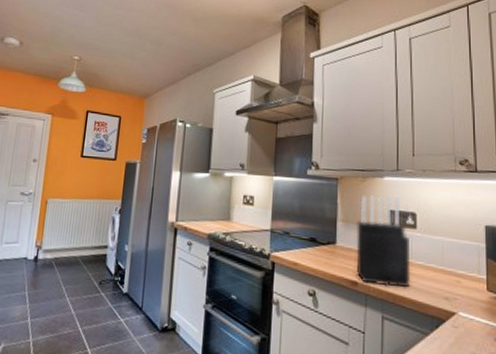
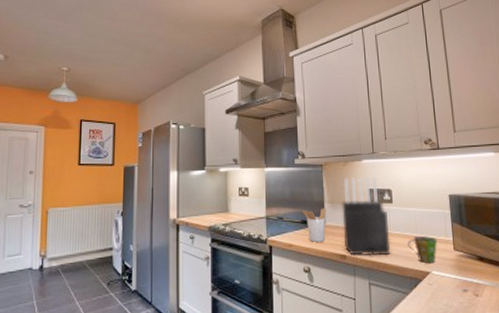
utensil holder: none [312,226,339,264] -> present [303,208,327,242]
cup: none [430,270,468,303] -> present [407,236,438,264]

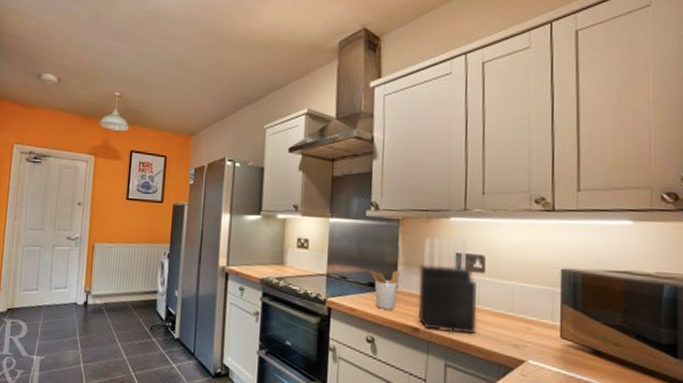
cup: present [407,236,438,264] -> none [498,316,540,351]

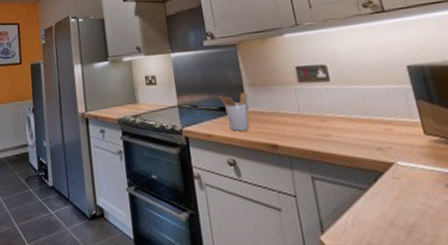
knife block: present [418,237,477,334] -> none [264,52,336,145]

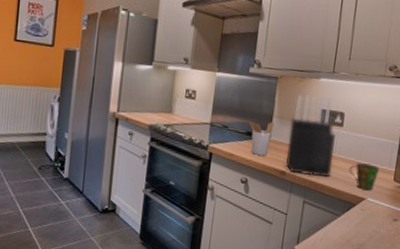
knife block: none [264,52,336,145] -> present [286,94,336,177]
cup: none [356,118,400,153] -> present [348,163,380,191]

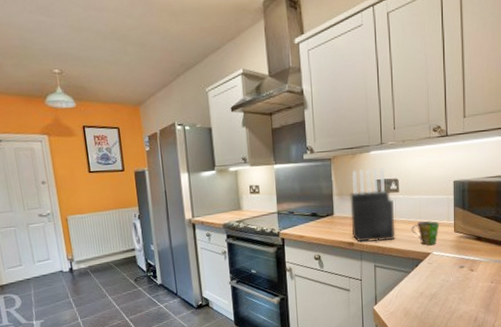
utensil holder: present [249,121,275,156] -> none [312,200,336,233]

